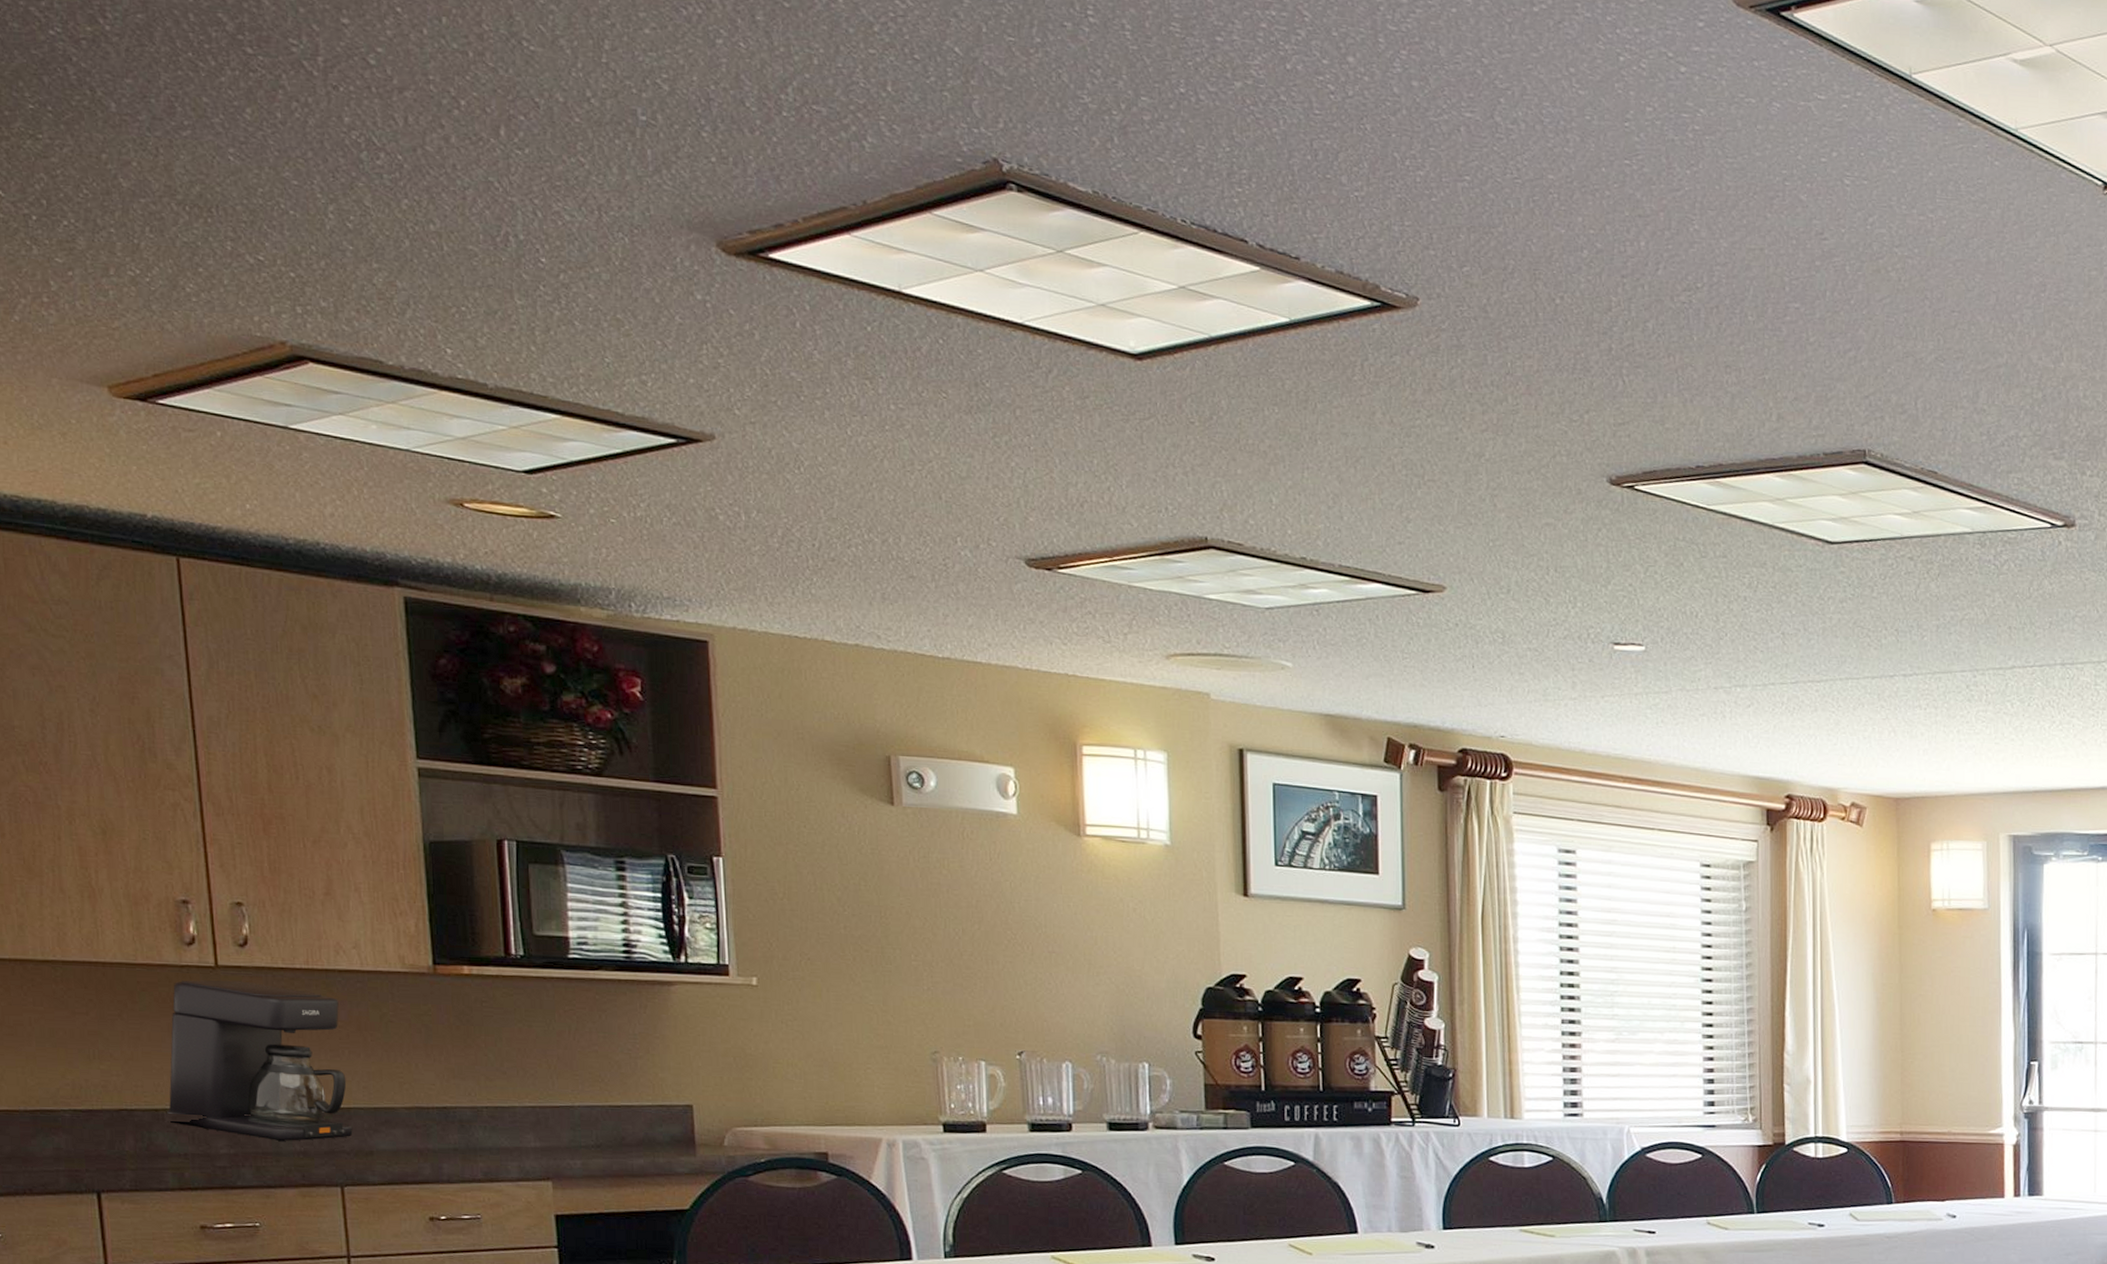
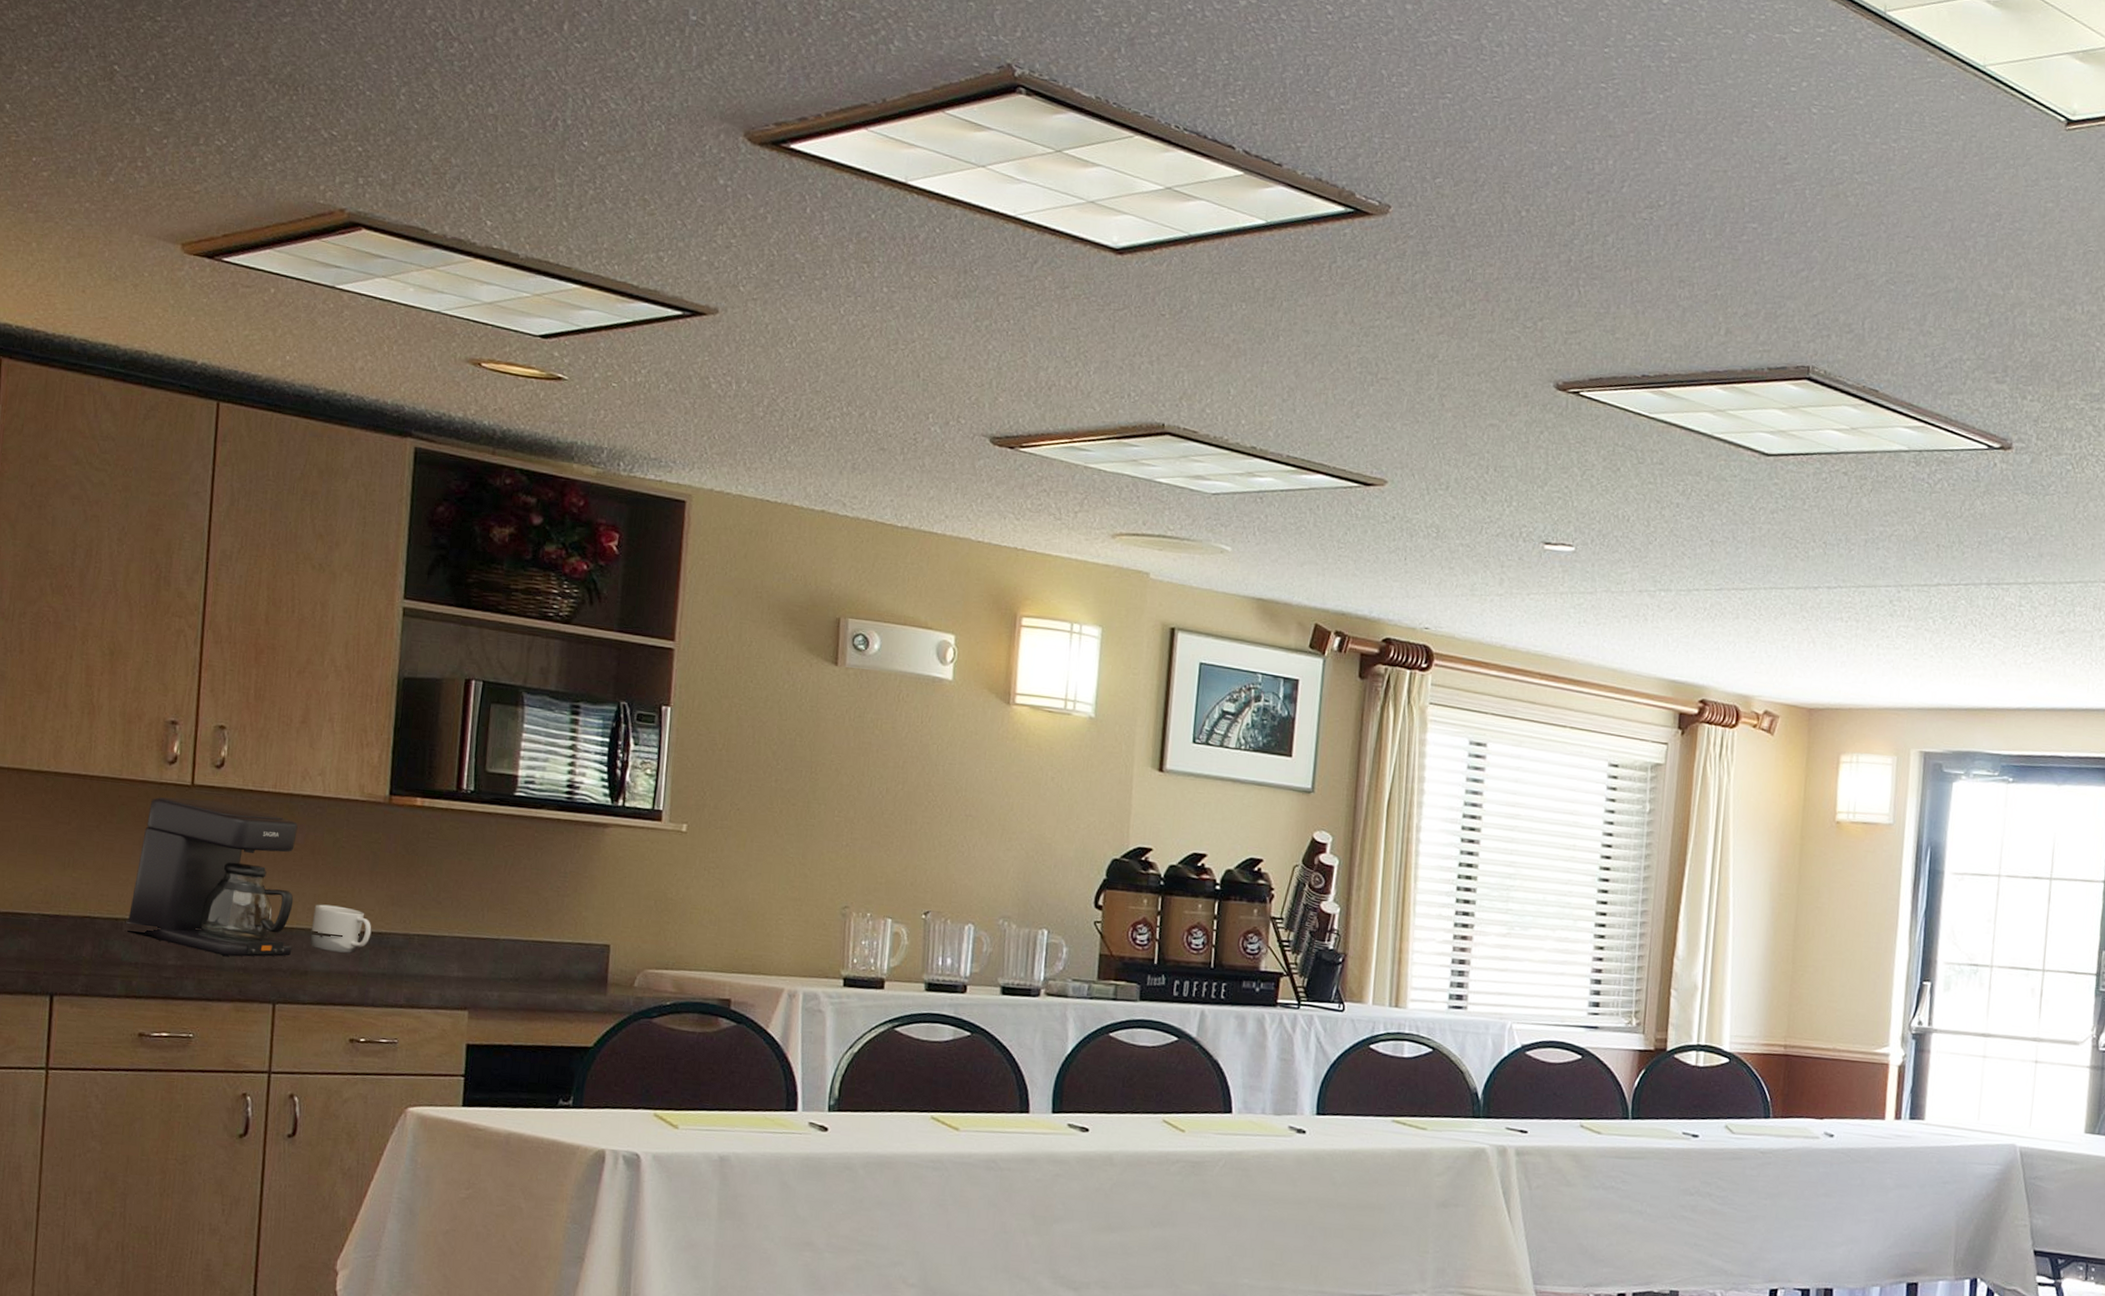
mug: none [369,1081,436,1131] -> present [310,904,372,954]

